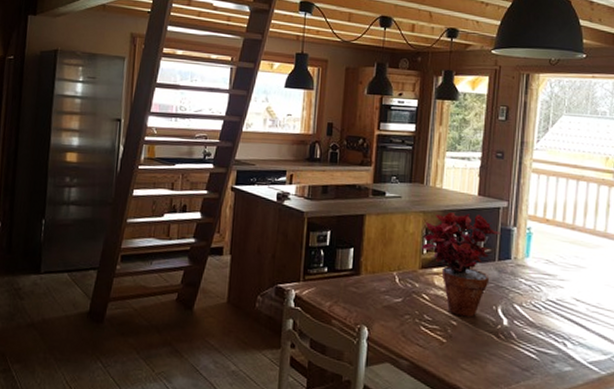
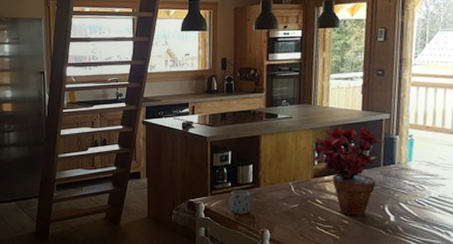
mug: none [323,277,349,307] -> present [229,190,251,214]

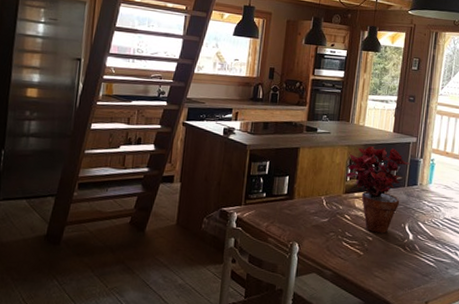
mug: present [229,190,251,214] -> none [261,201,284,226]

